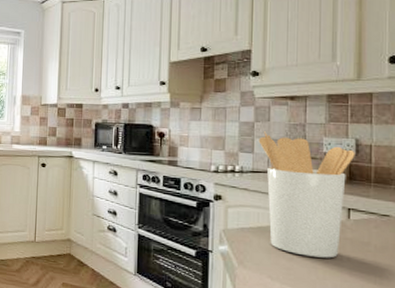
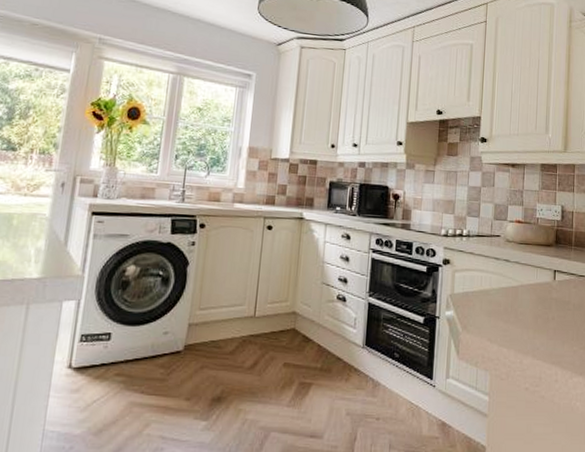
utensil holder: present [258,131,355,258] -> none [484,196,561,318]

